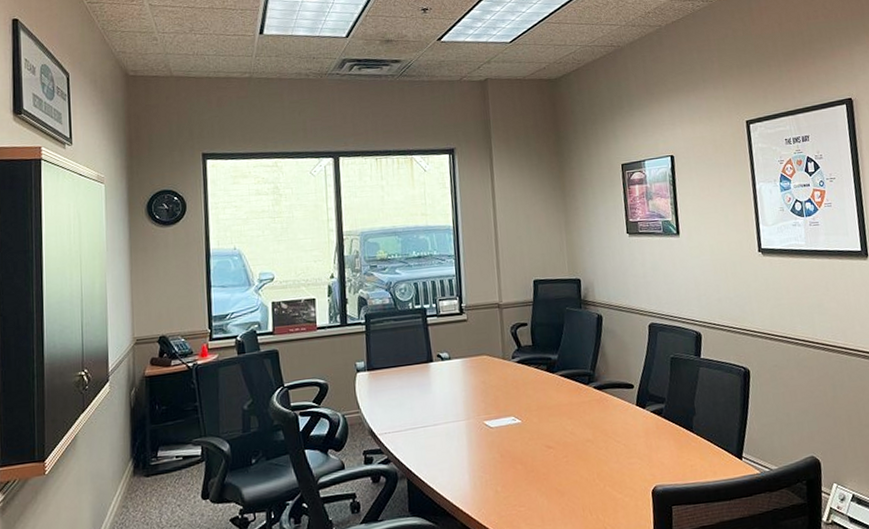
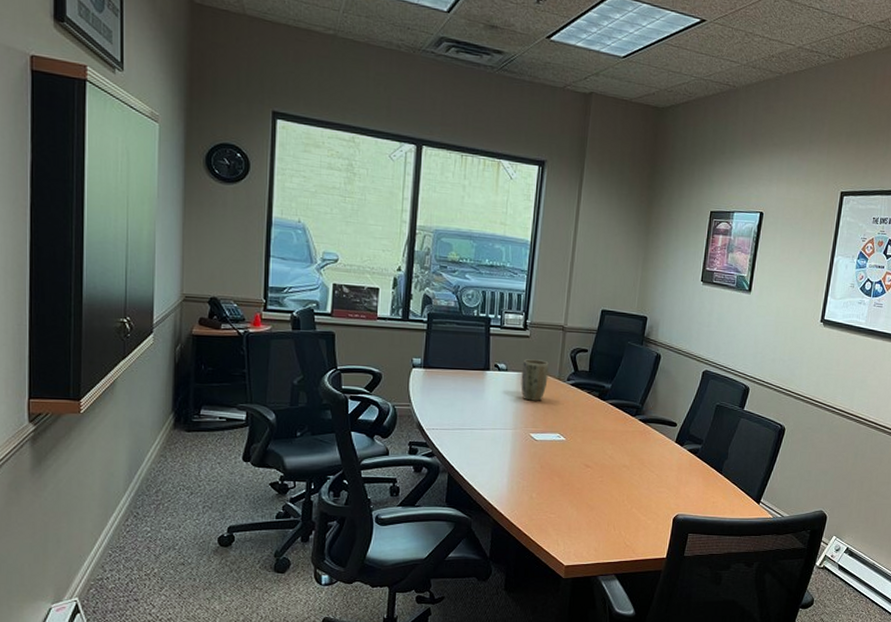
plant pot: none [464,341,493,387] -> present [521,359,549,401]

